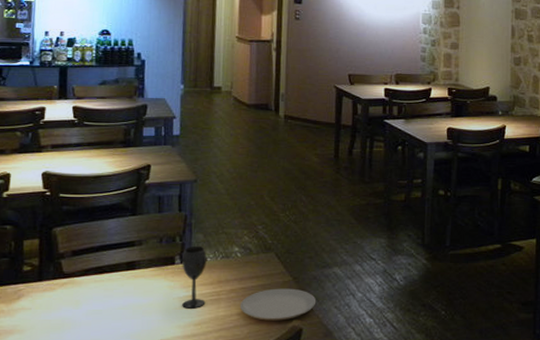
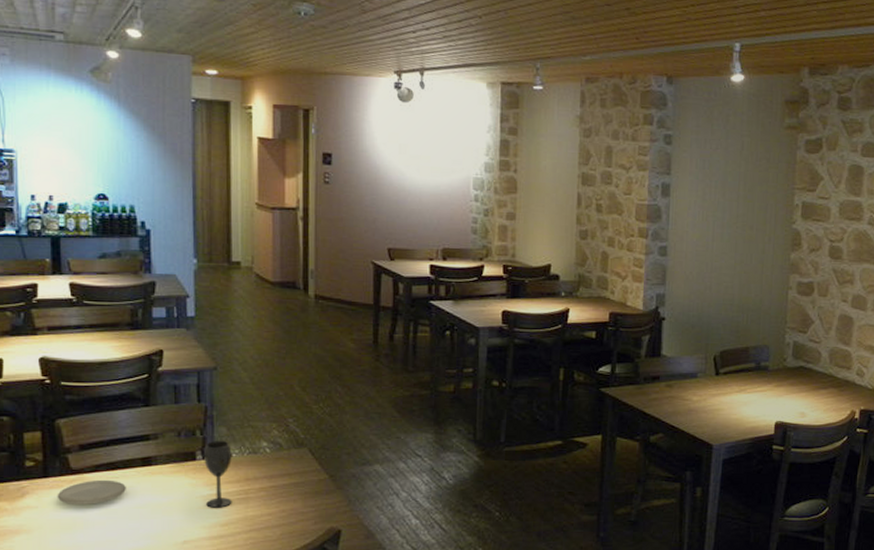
plate: none [49,282,111,307] -> present [57,479,126,506]
plate: present [239,288,317,321] -> none [270,487,356,522]

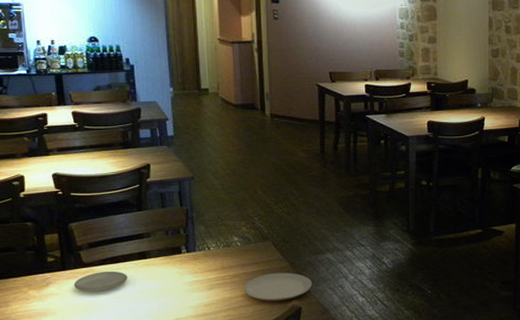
wine glass: present [204,440,232,508] -> none [188,236,212,292]
plate: none [270,487,356,522] -> present [243,272,313,301]

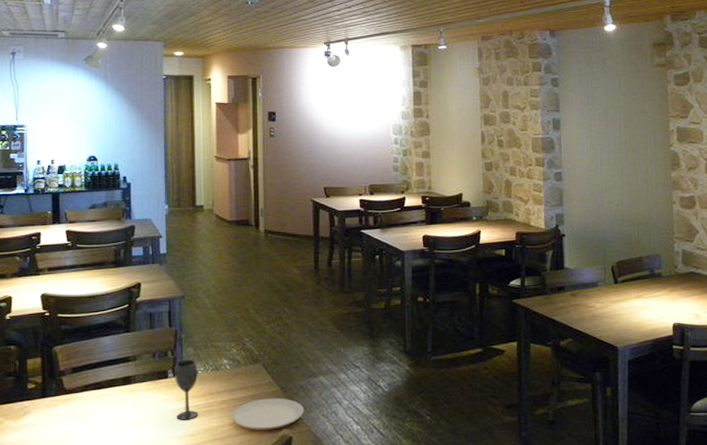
plate: present [73,271,127,292] -> none [53,398,110,422]
wine glass: none [188,236,212,292] -> present [175,359,199,420]

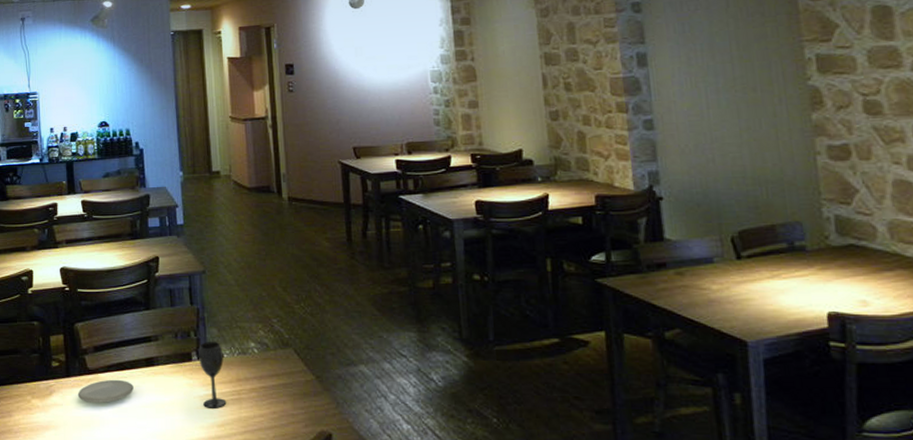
plate: none [53,398,110,422] -> present [77,379,134,404]
plate: present [231,398,304,430] -> none [262,388,344,424]

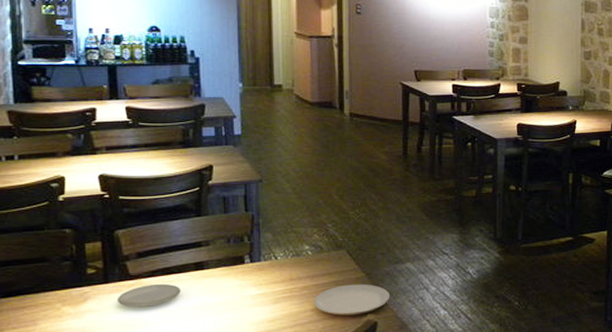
wine glass: present [199,341,227,408] -> none [252,245,278,306]
plate: none [262,388,344,424] -> present [313,284,390,316]

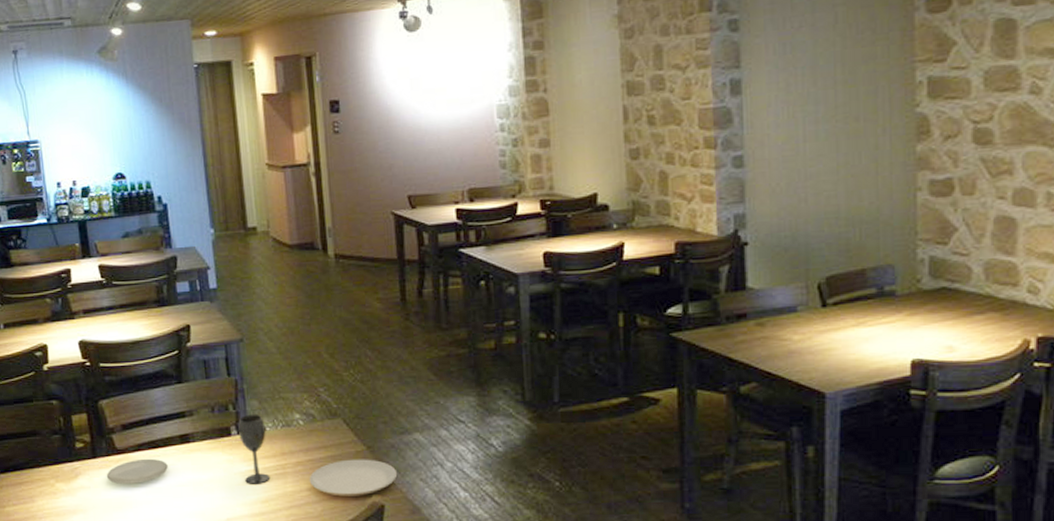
wine glass: none [252,245,278,306] -> present [238,414,271,484]

